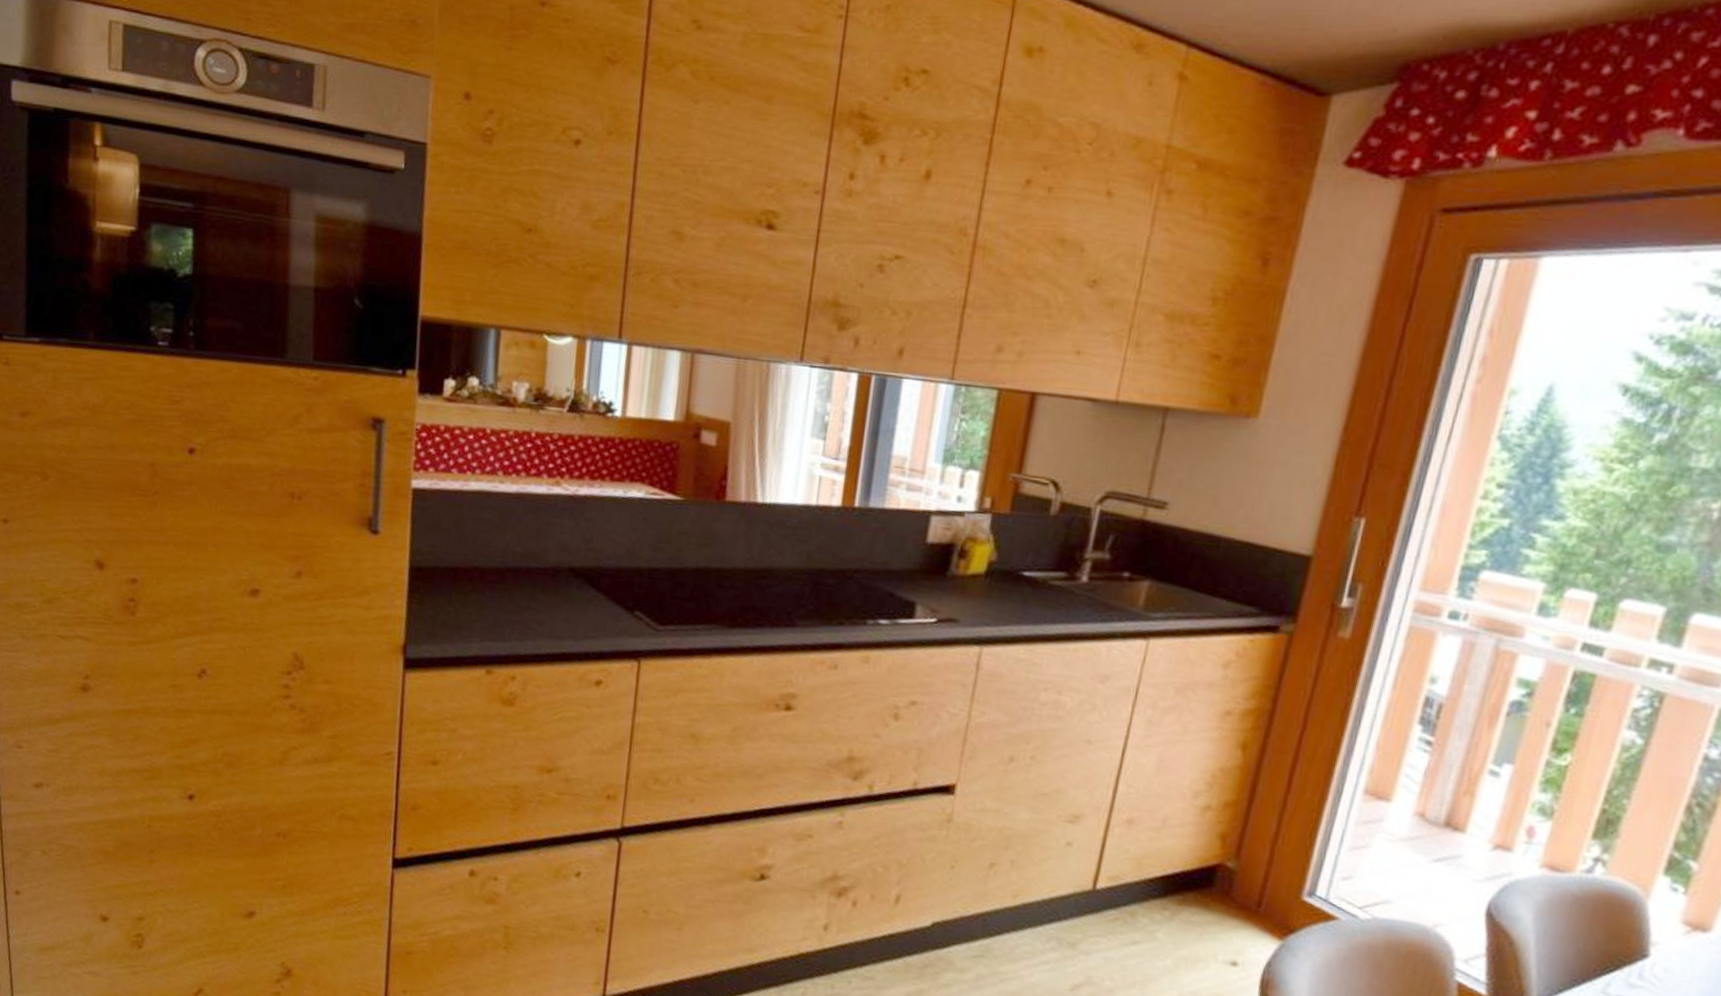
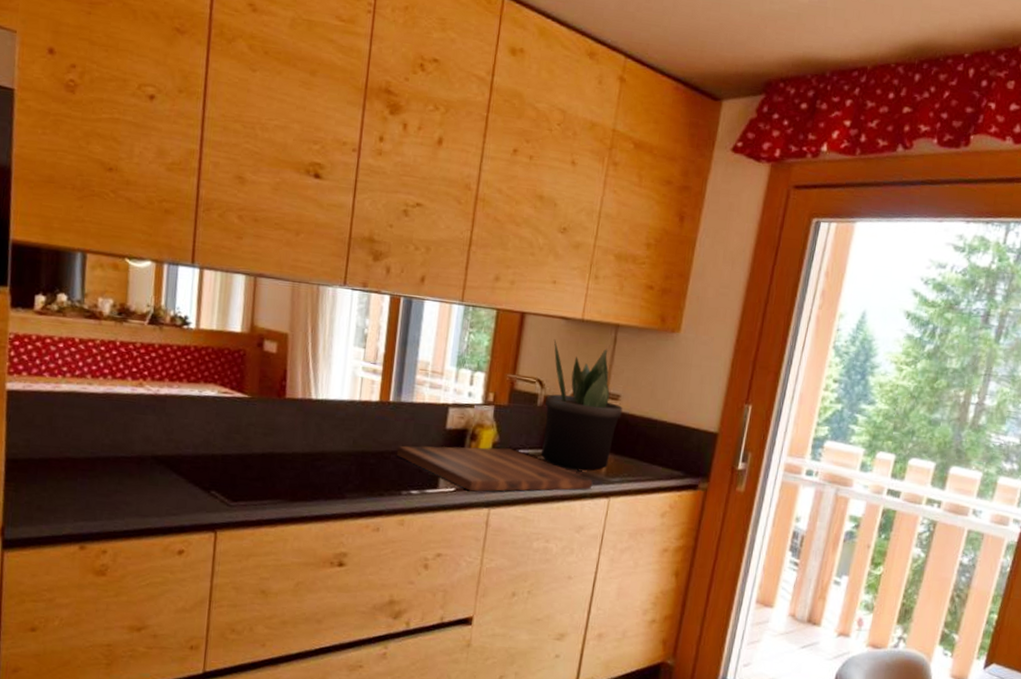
cutting board: none [861,562,1124,628] -> present [396,445,592,492]
planter: none [1054,427,1171,603] -> present [541,339,623,472]

